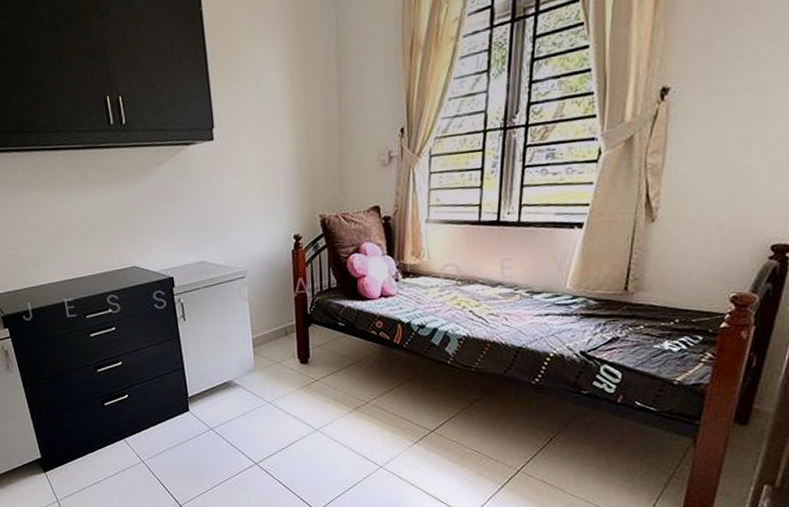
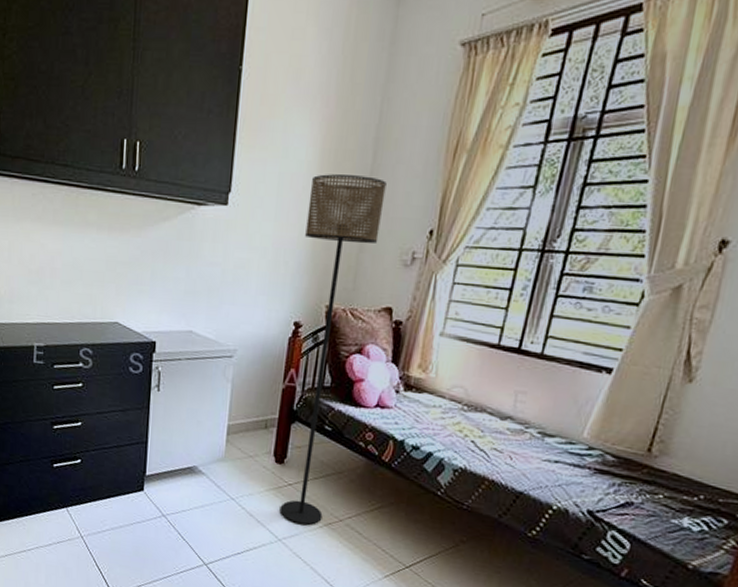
floor lamp: none [286,89,356,413] -> present [279,174,387,525]

